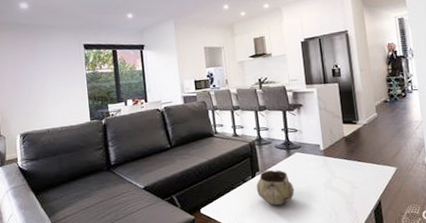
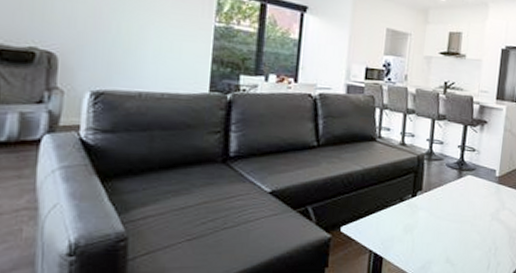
decorative bowl: present [256,169,295,205] -> none [414,190,458,232]

